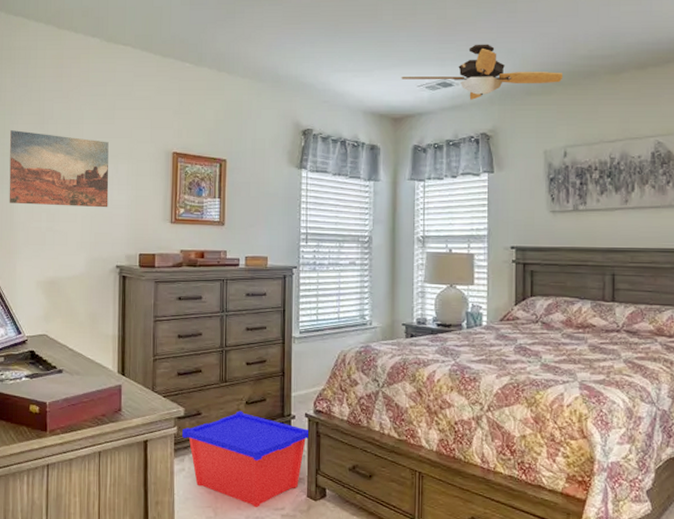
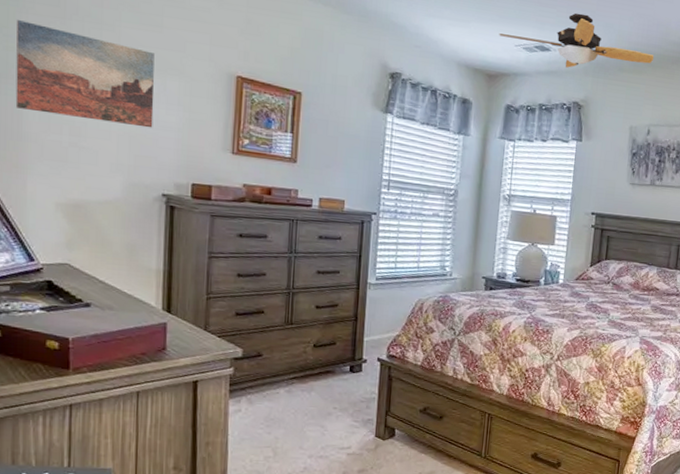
storage bin: present [182,411,308,508] -> none [239,353,380,448]

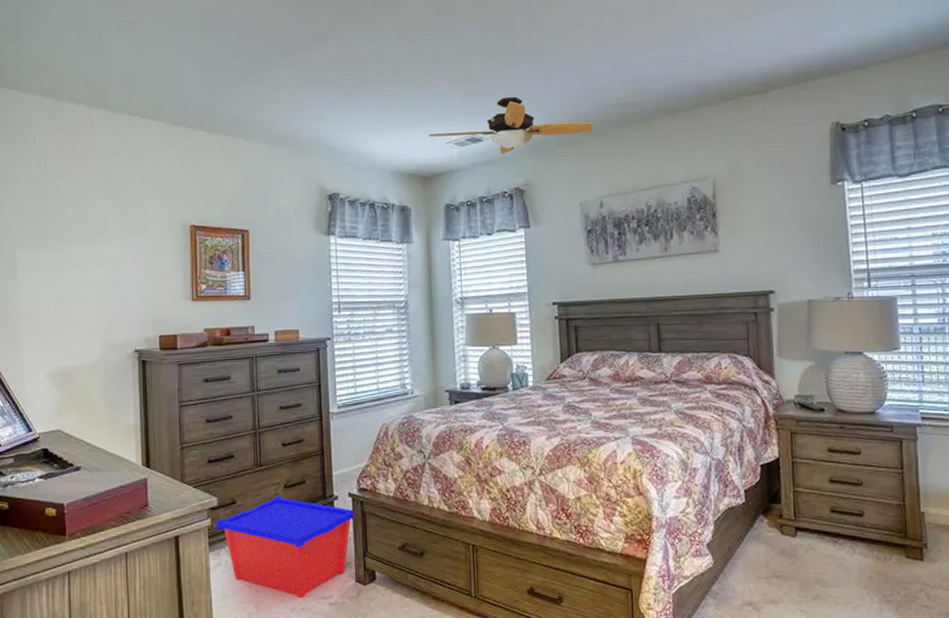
wall art: present [15,20,155,128] -> none [10,211,123,291]
storage bin: none [239,353,380,448] -> present [217,495,353,599]

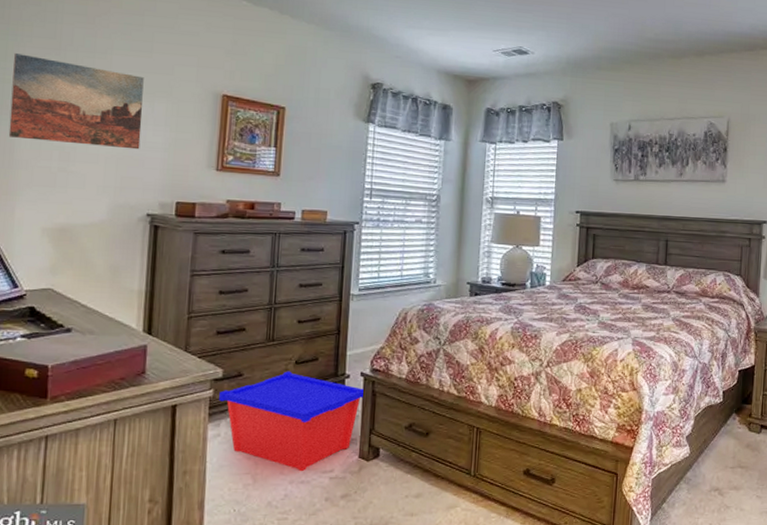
wall art: none [10,211,123,291] -> present [8,53,144,150]
ceiling fan: present [428,96,594,154] -> none [477,16,632,69]

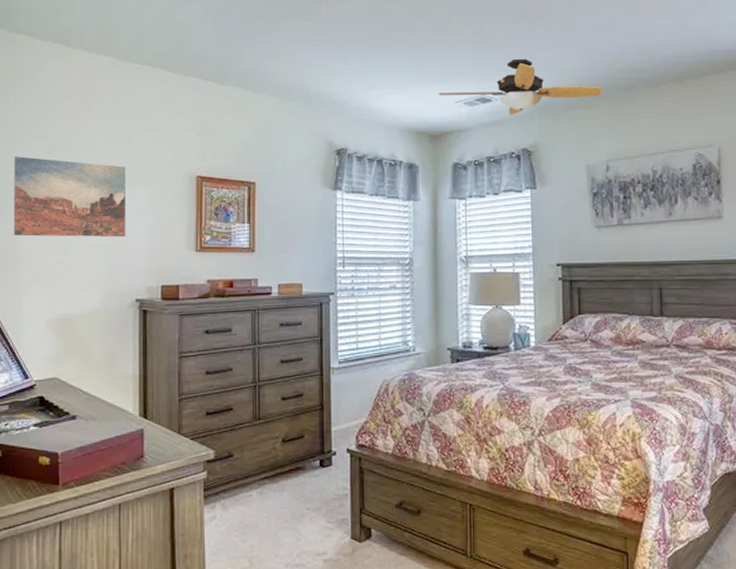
storage bin: present [219,371,364,472] -> none [213,450,351,555]
ceiling fan: none [477,16,632,69] -> present [438,58,603,115]

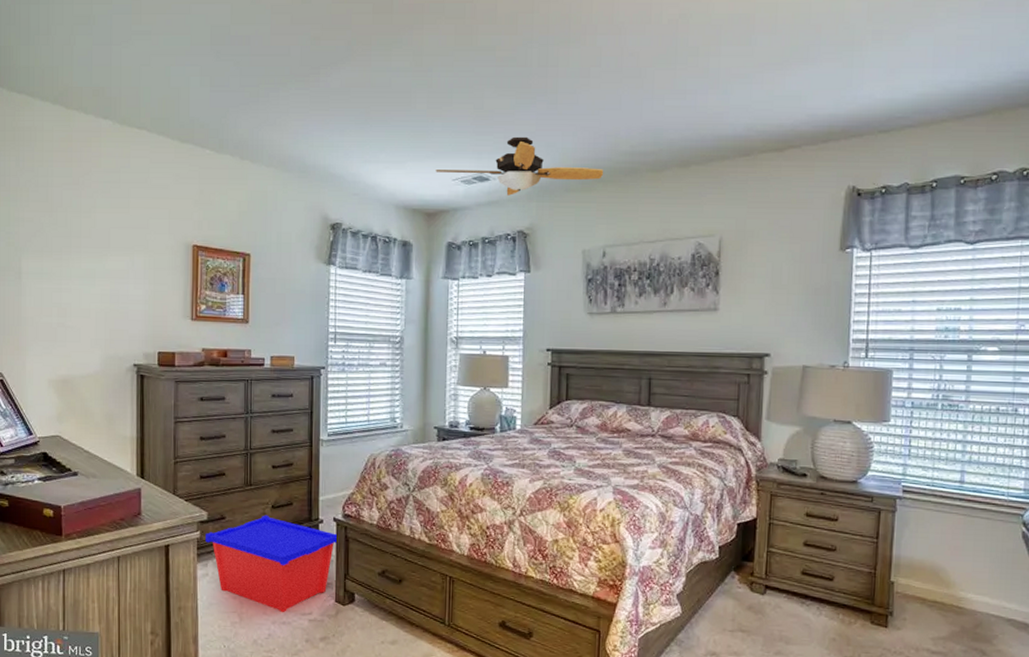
wall art: present [13,156,126,238] -> none [16,218,124,303]
storage bin: none [213,450,351,555] -> present [206,515,337,613]

